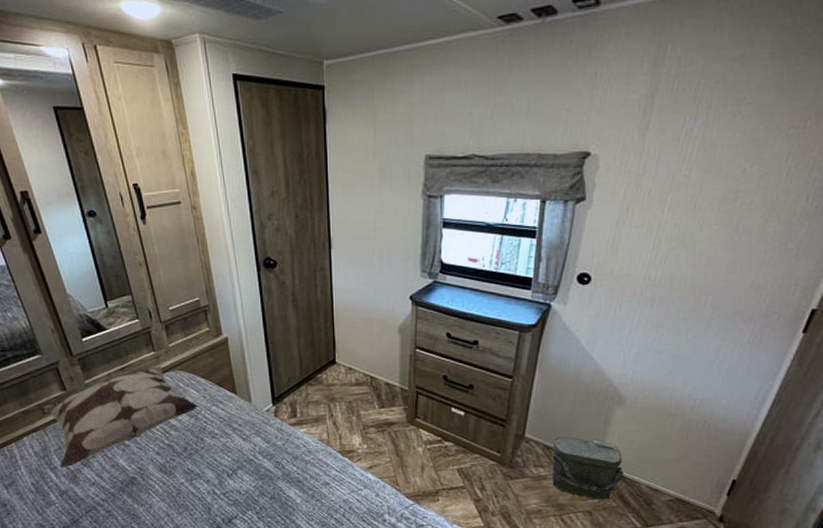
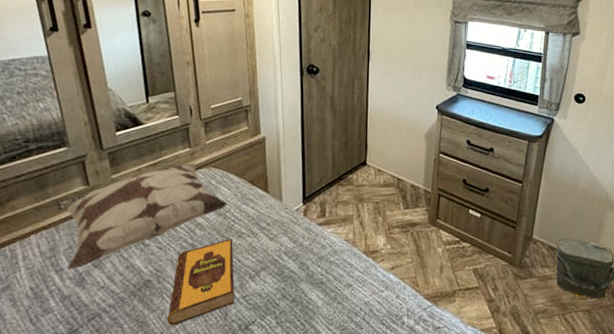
hardback book: none [154,438,215,519] -> present [166,238,235,326]

